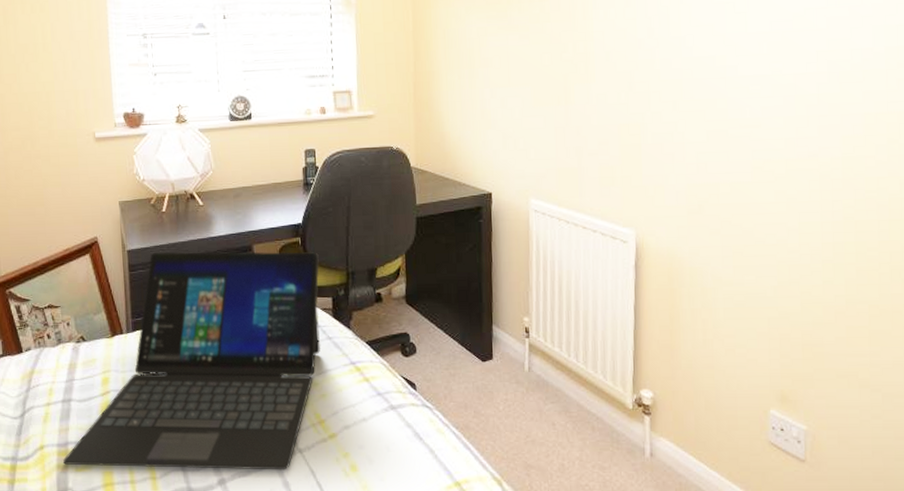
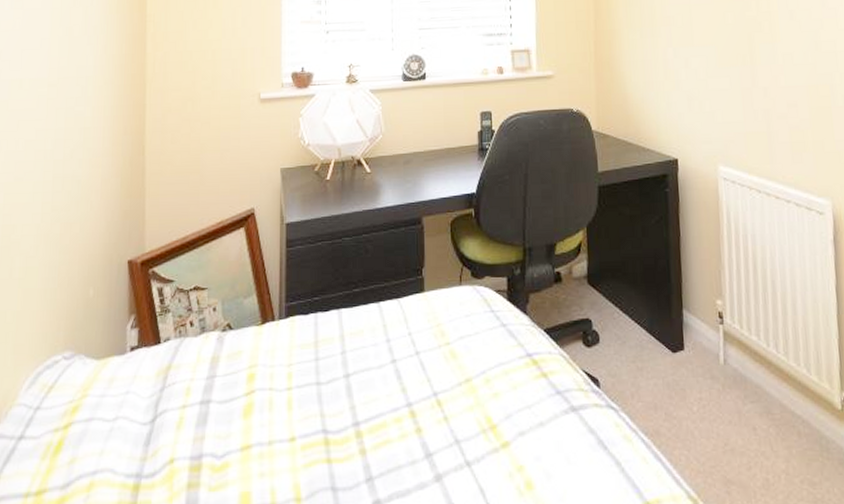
laptop: present [63,251,321,470] -> none [195,224,494,489]

